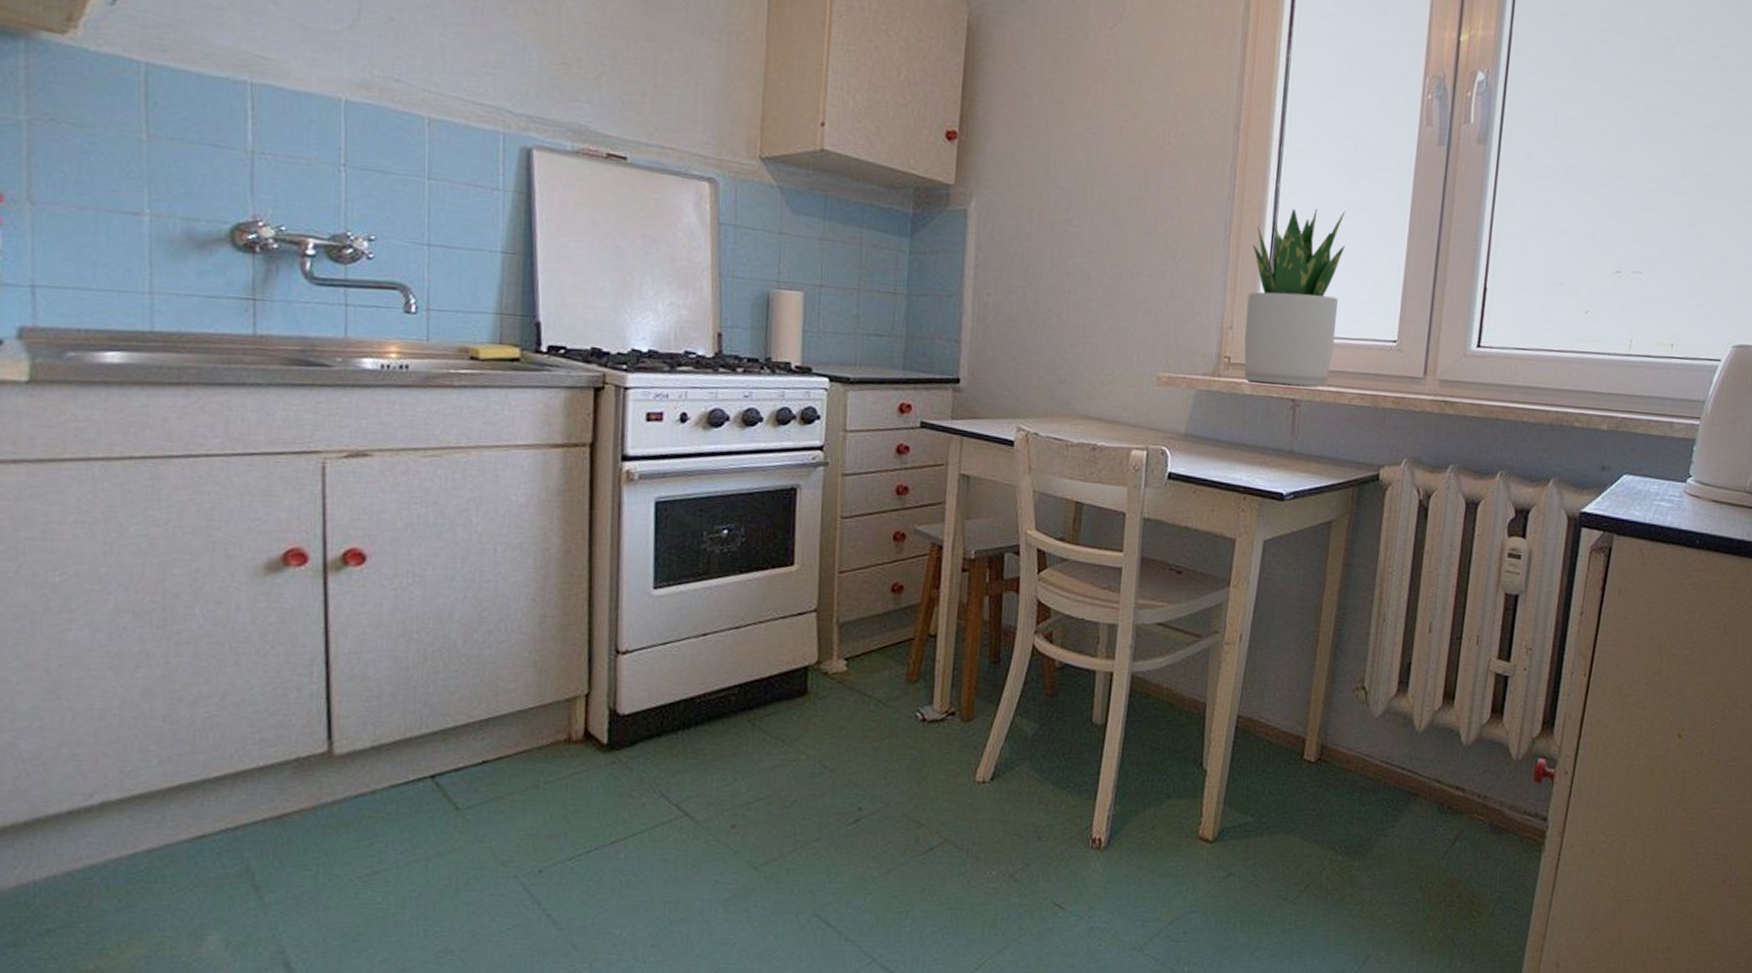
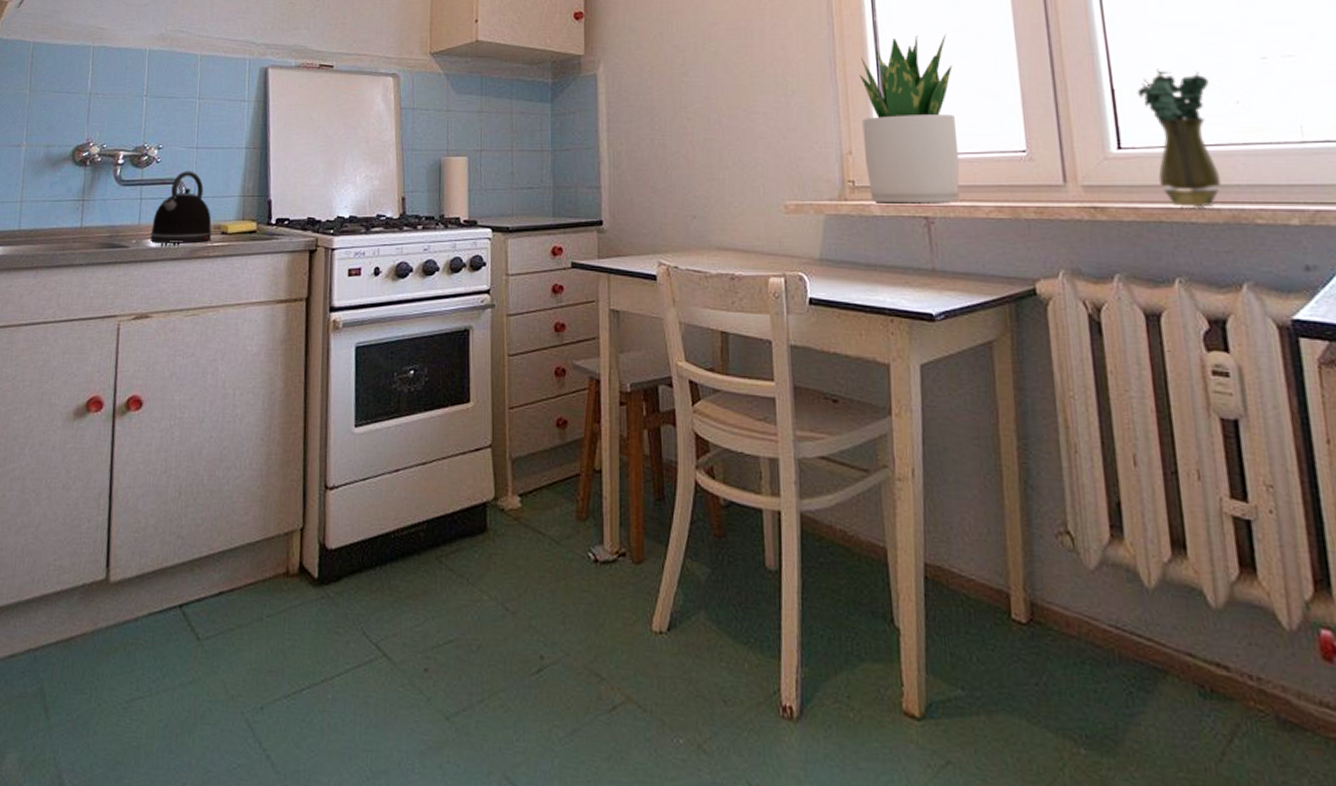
kettle: none [362,273,456,368] -> present [149,171,212,244]
vase: none [1504,271,1568,408] -> present [1137,68,1222,208]

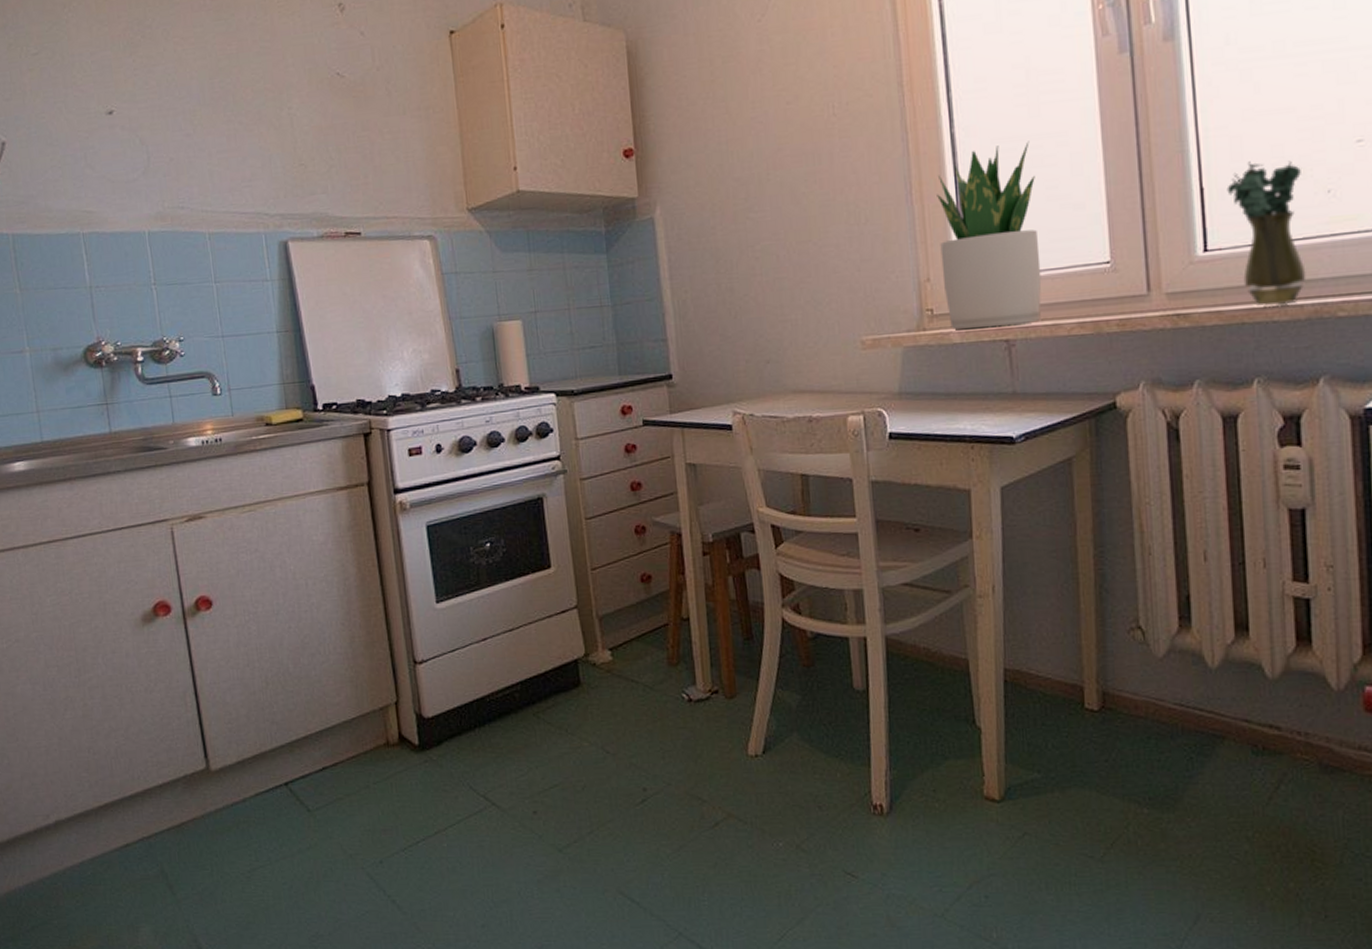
kettle: present [149,171,212,244] -> none [187,362,256,442]

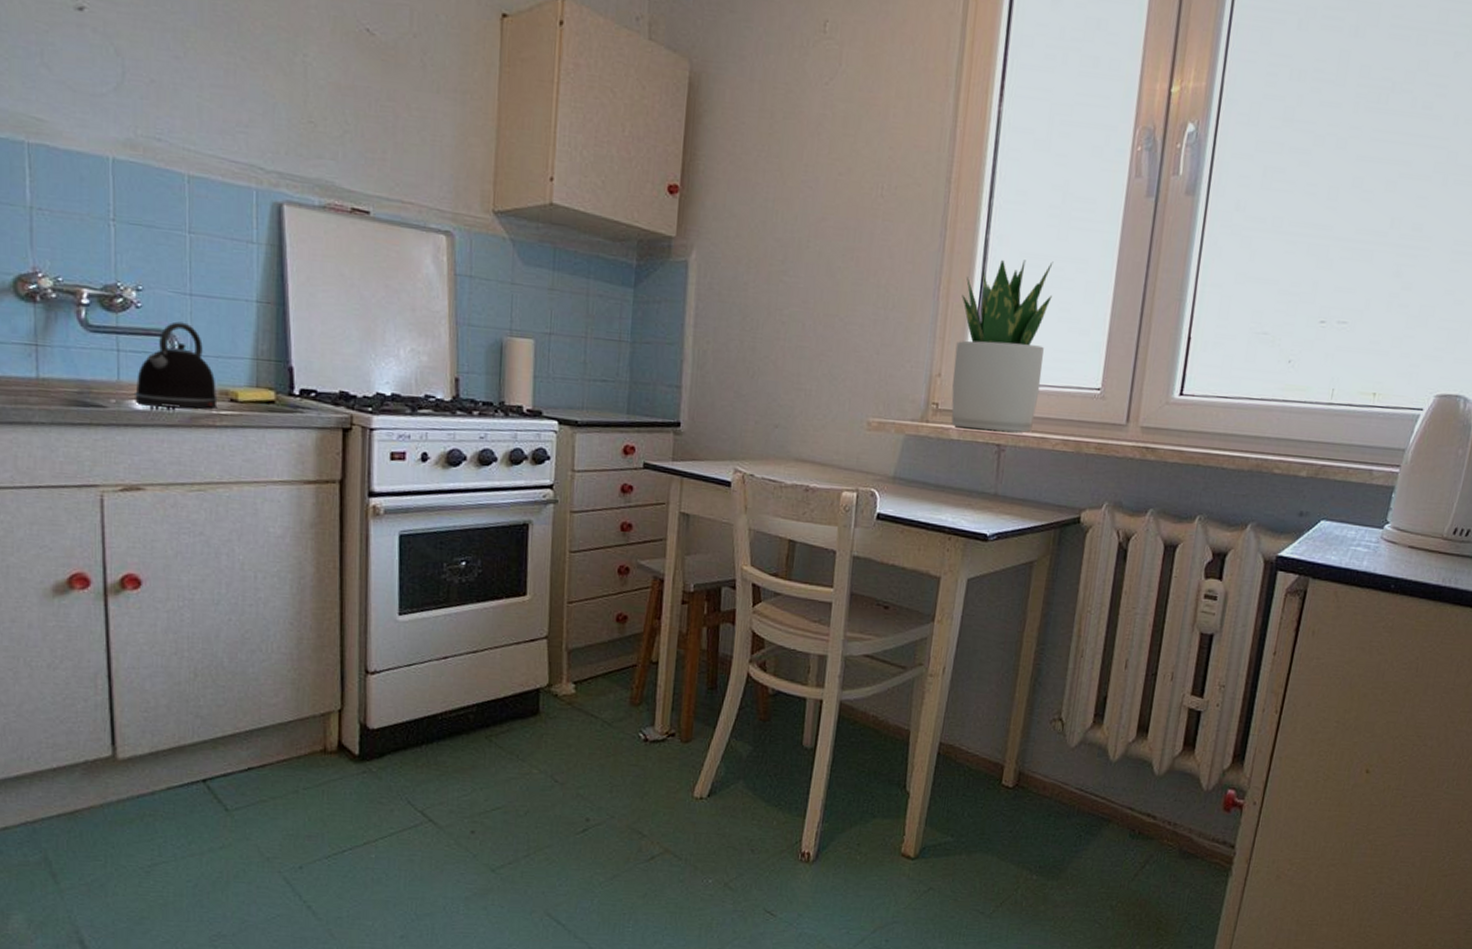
kettle: none [187,362,256,442] -> present [133,321,218,409]
vase: present [1227,160,1307,307] -> none [1205,321,1272,455]

